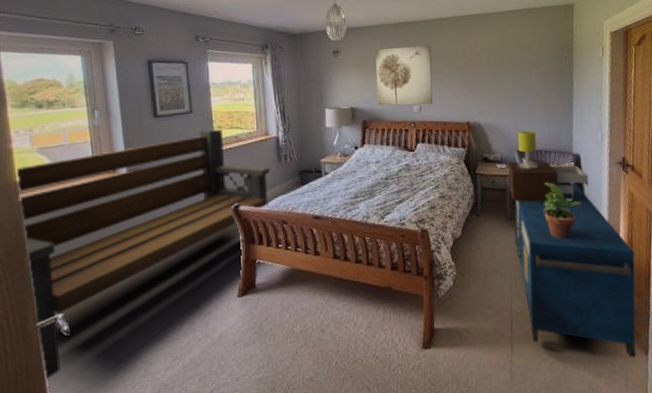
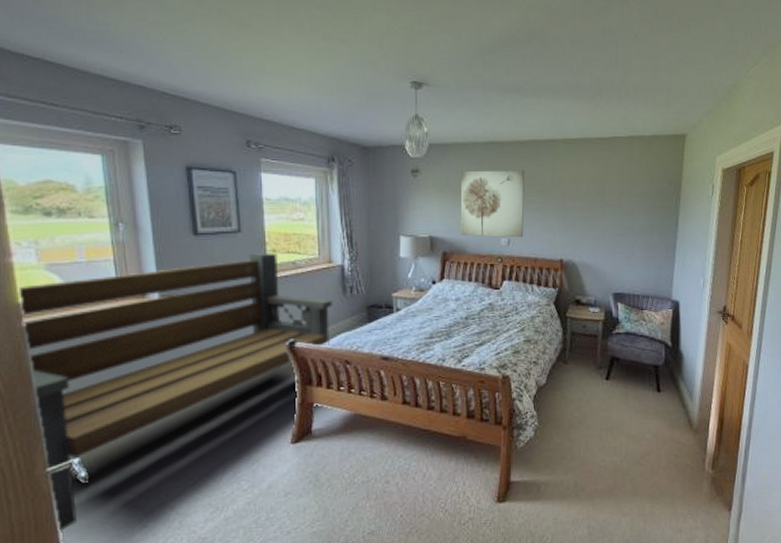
table lamp: present [508,130,589,203] -> none [601,272,687,352]
storage cabinet: present [514,183,637,358] -> none [603,331,727,514]
potted plant: present [543,183,582,239] -> none [635,330,677,391]

